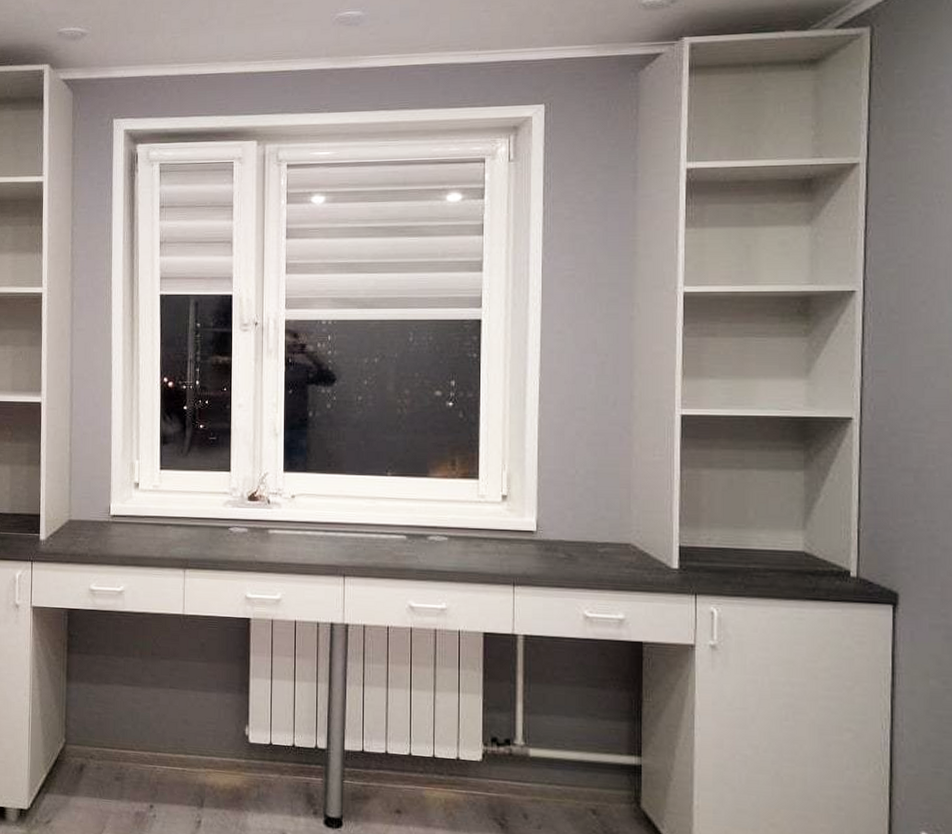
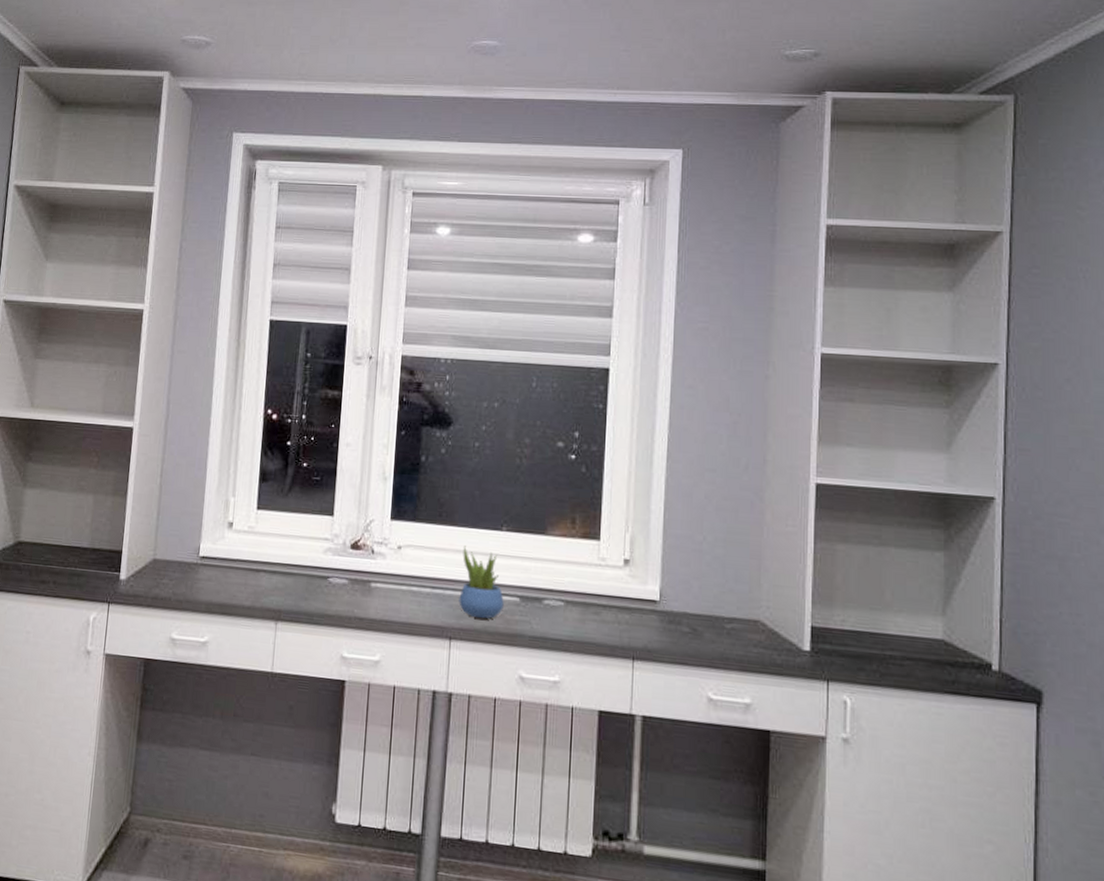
succulent plant: none [350,491,392,557] -> present [459,545,504,619]

